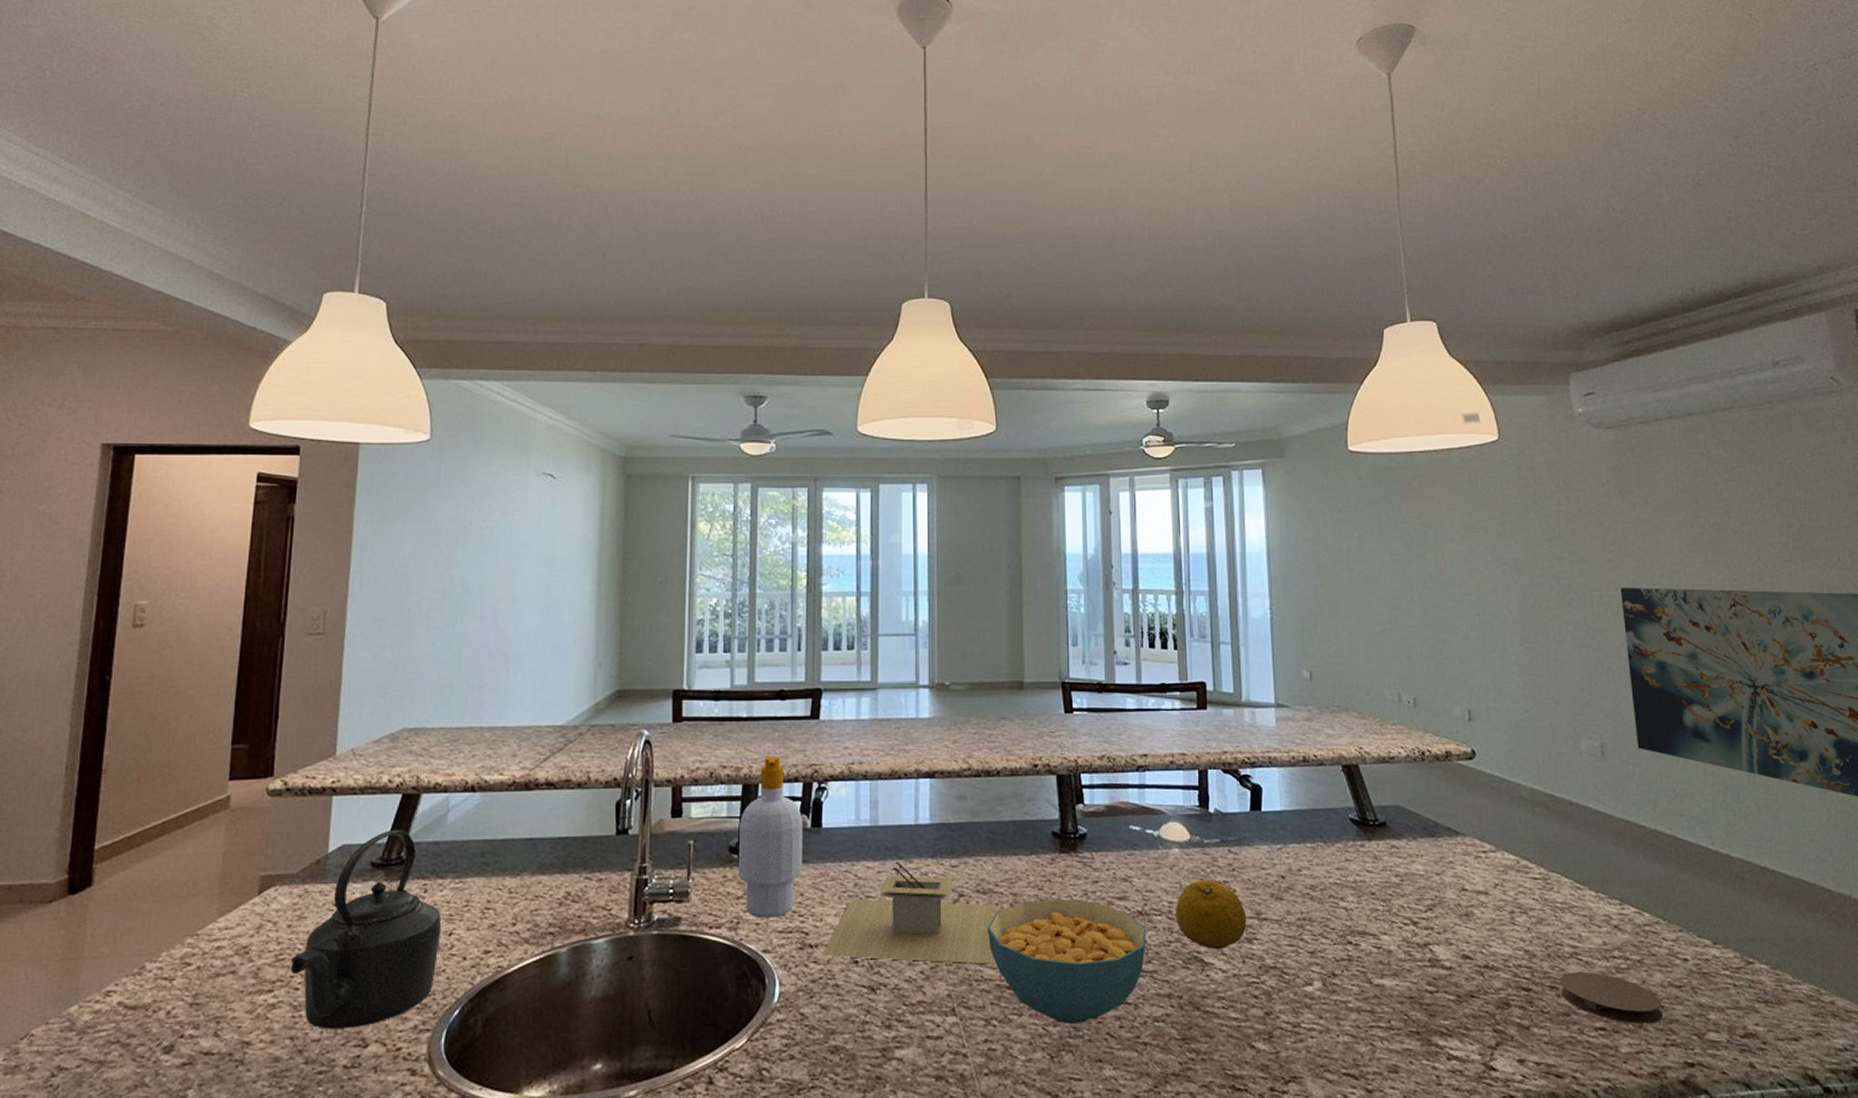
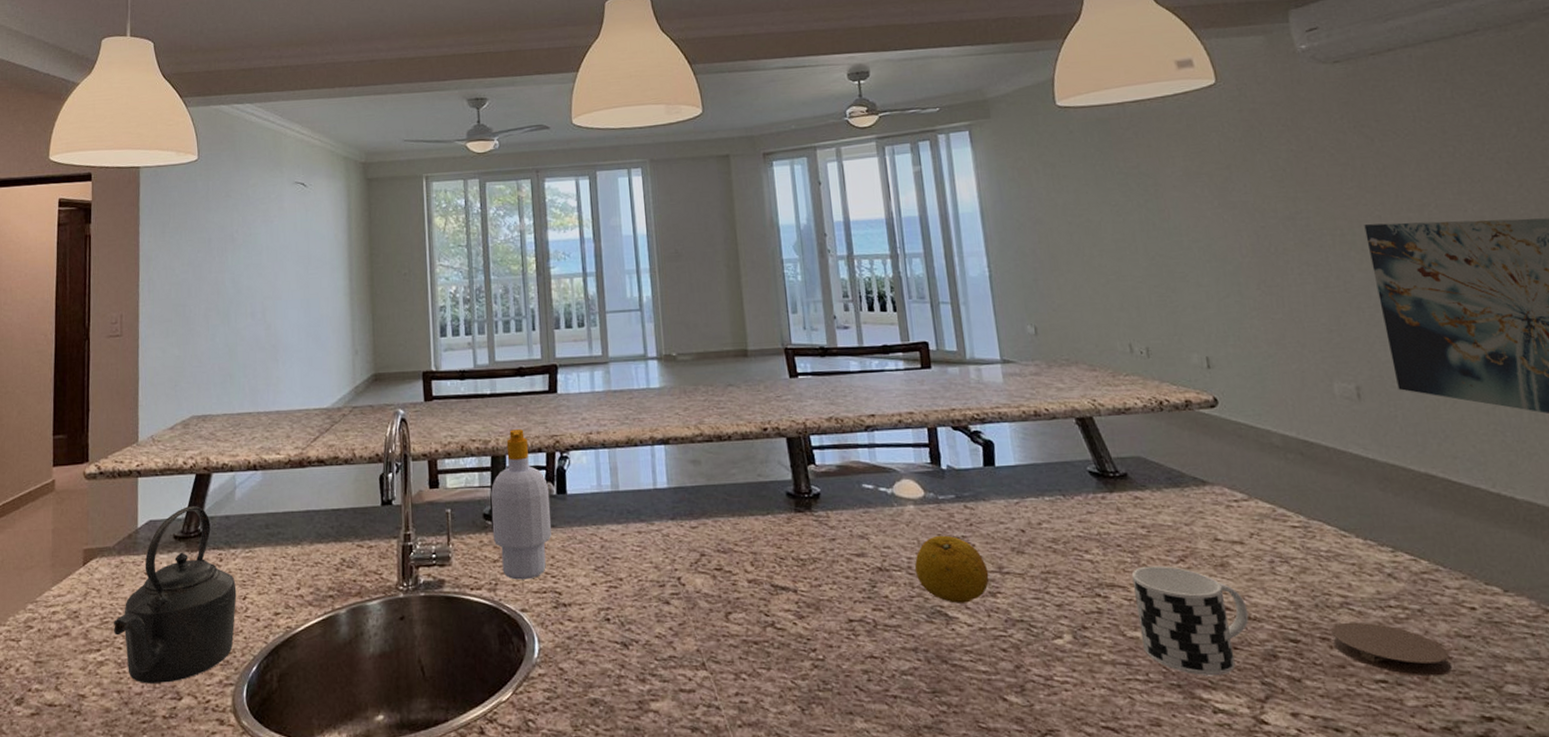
utensil holder: present [822,862,1001,964] -> none [576,525,742,621]
cereal bowl: present [987,898,1147,1025] -> none [730,556,888,678]
cup: none [1382,914,1487,1024] -> present [1131,565,1249,676]

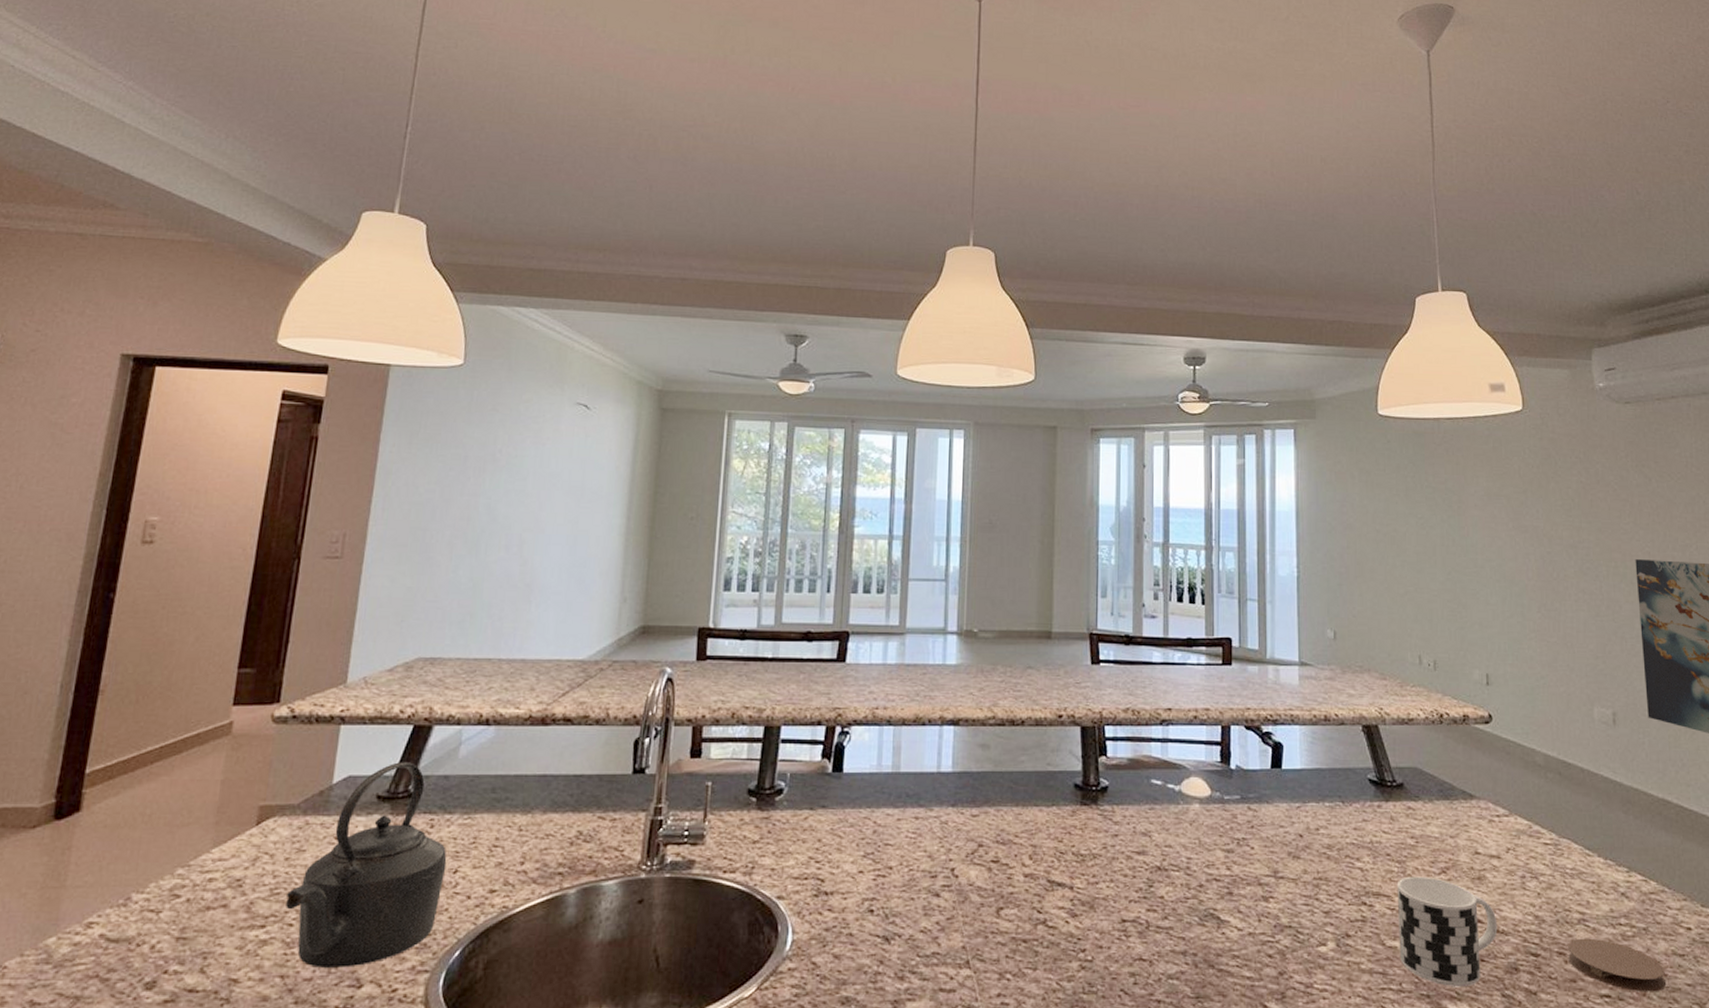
soap bottle: present [491,429,552,580] -> none [755,699,825,864]
fruit: present [914,535,989,604] -> none [1193,836,1264,907]

